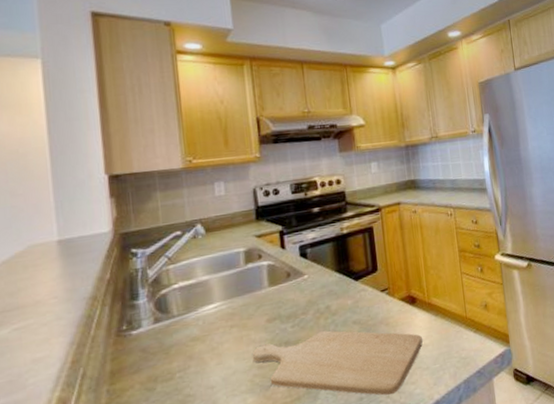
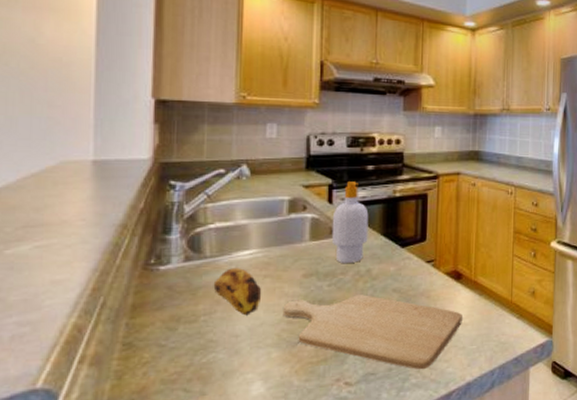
banana: none [184,322,231,367] -> present [213,268,262,316]
soap bottle: none [286,225,323,304] -> present [331,181,369,264]

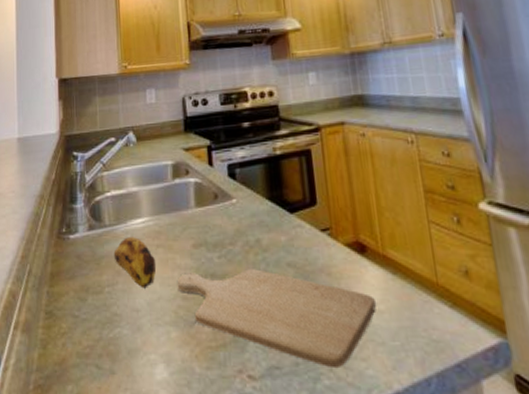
soap bottle: present [331,181,369,264] -> none [214,141,253,233]

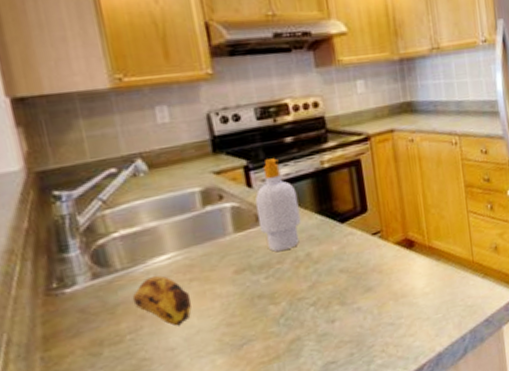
chopping board: present [177,269,376,369] -> none [218,280,422,350]
soap bottle: none [214,141,253,233] -> present [255,158,301,252]

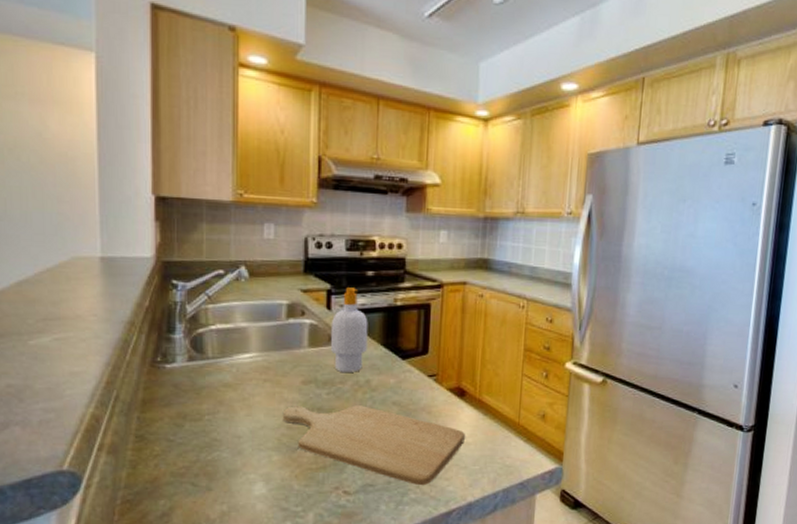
banana: present [132,276,192,326] -> none [216,370,262,418]
chopping board: none [218,280,422,350] -> present [282,405,465,486]

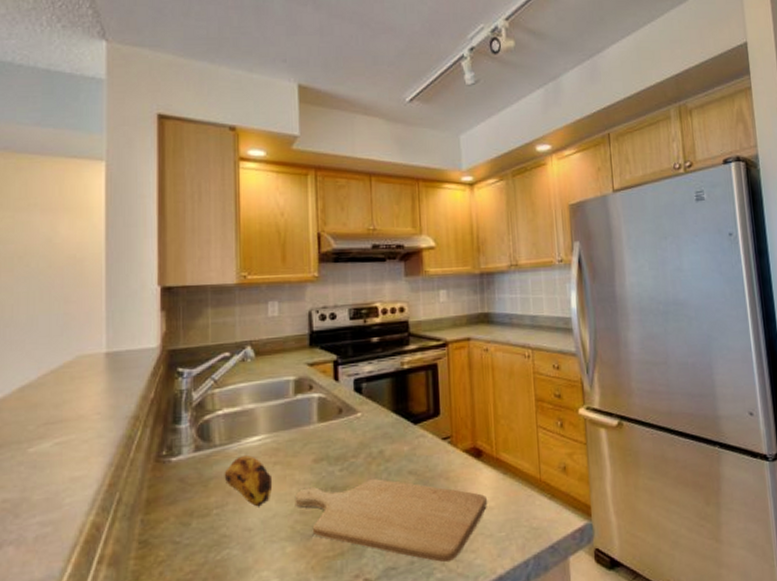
banana: none [216,370,262,418] -> present [224,455,273,507]
soap bottle: present [330,287,368,373] -> none [339,356,378,446]

